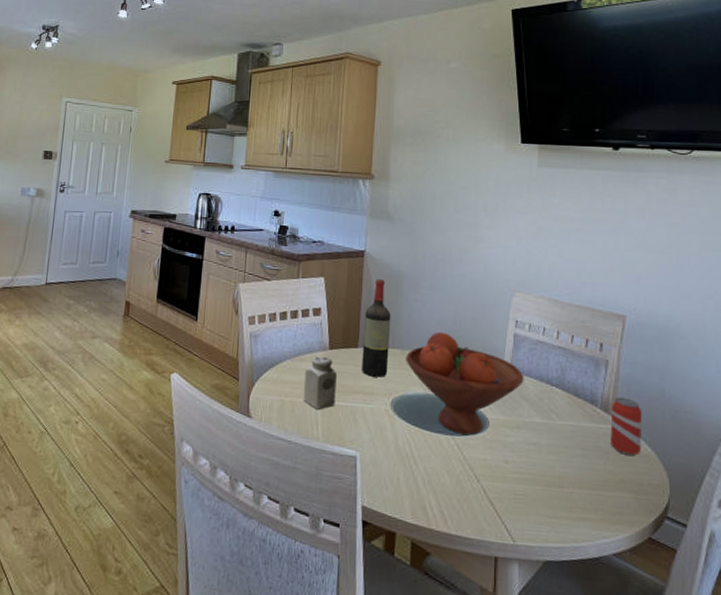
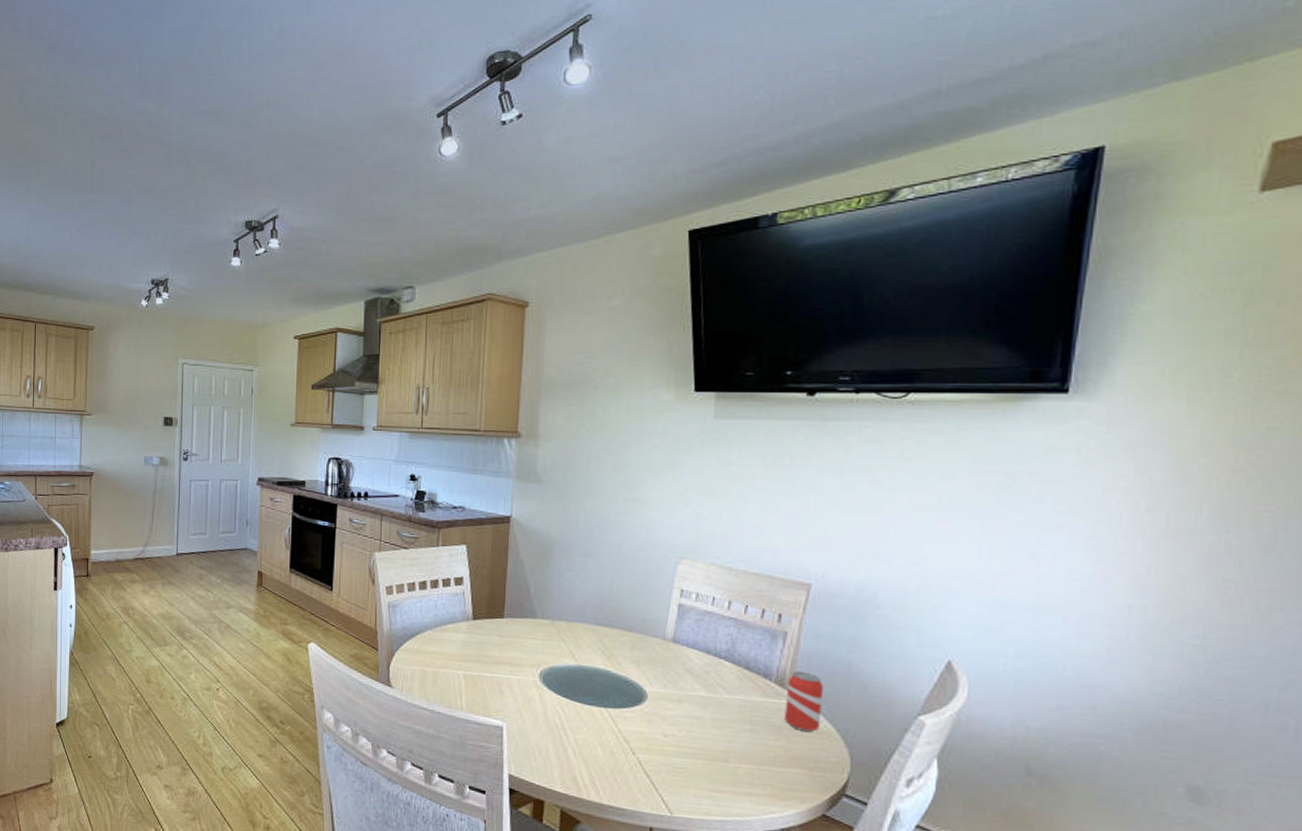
salt shaker: present [303,355,337,410] -> none [445,625,481,680]
wine bottle: present [362,279,391,377] -> none [508,546,540,649]
fruit bowl: present [406,331,524,435] -> none [556,601,689,707]

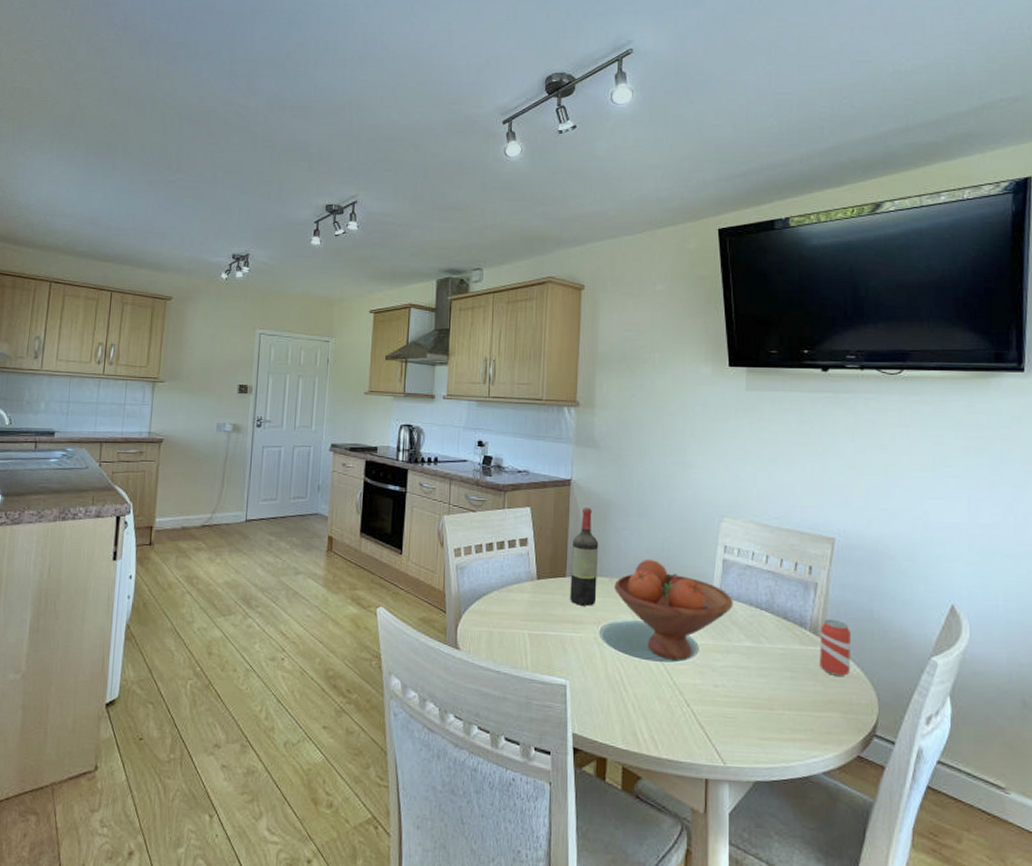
wine bottle: none [508,546,540,649] -> present [570,508,599,606]
fruit bowl: none [556,601,689,707] -> present [614,559,733,660]

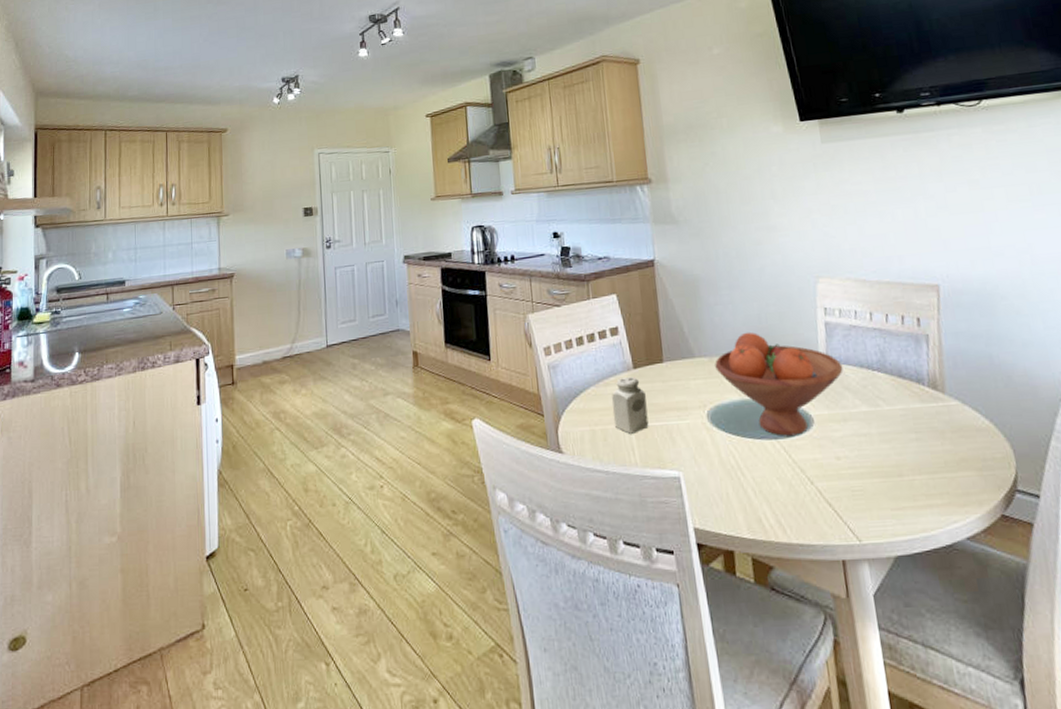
salt shaker: none [511,585,545,640] -> present [612,376,649,434]
wine bottle: present [570,508,599,606] -> none [665,287,699,391]
beverage can: present [819,619,852,677] -> none [939,371,979,432]

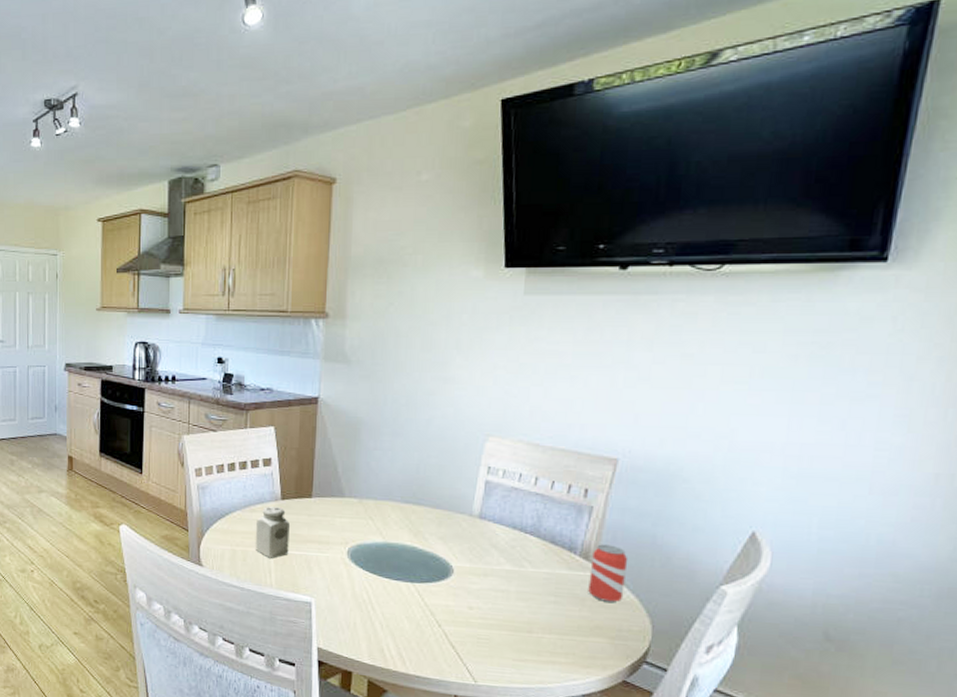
fruit bowl: present [715,332,844,436] -> none [364,480,495,582]
beverage can: none [939,371,979,432] -> present [588,544,628,603]

